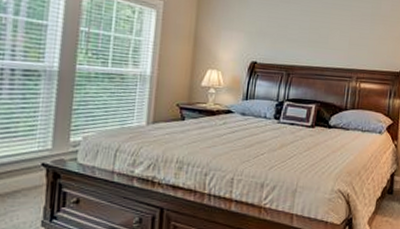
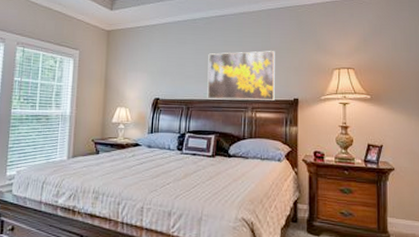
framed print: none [310,16,385,71] -> present [207,51,275,100]

